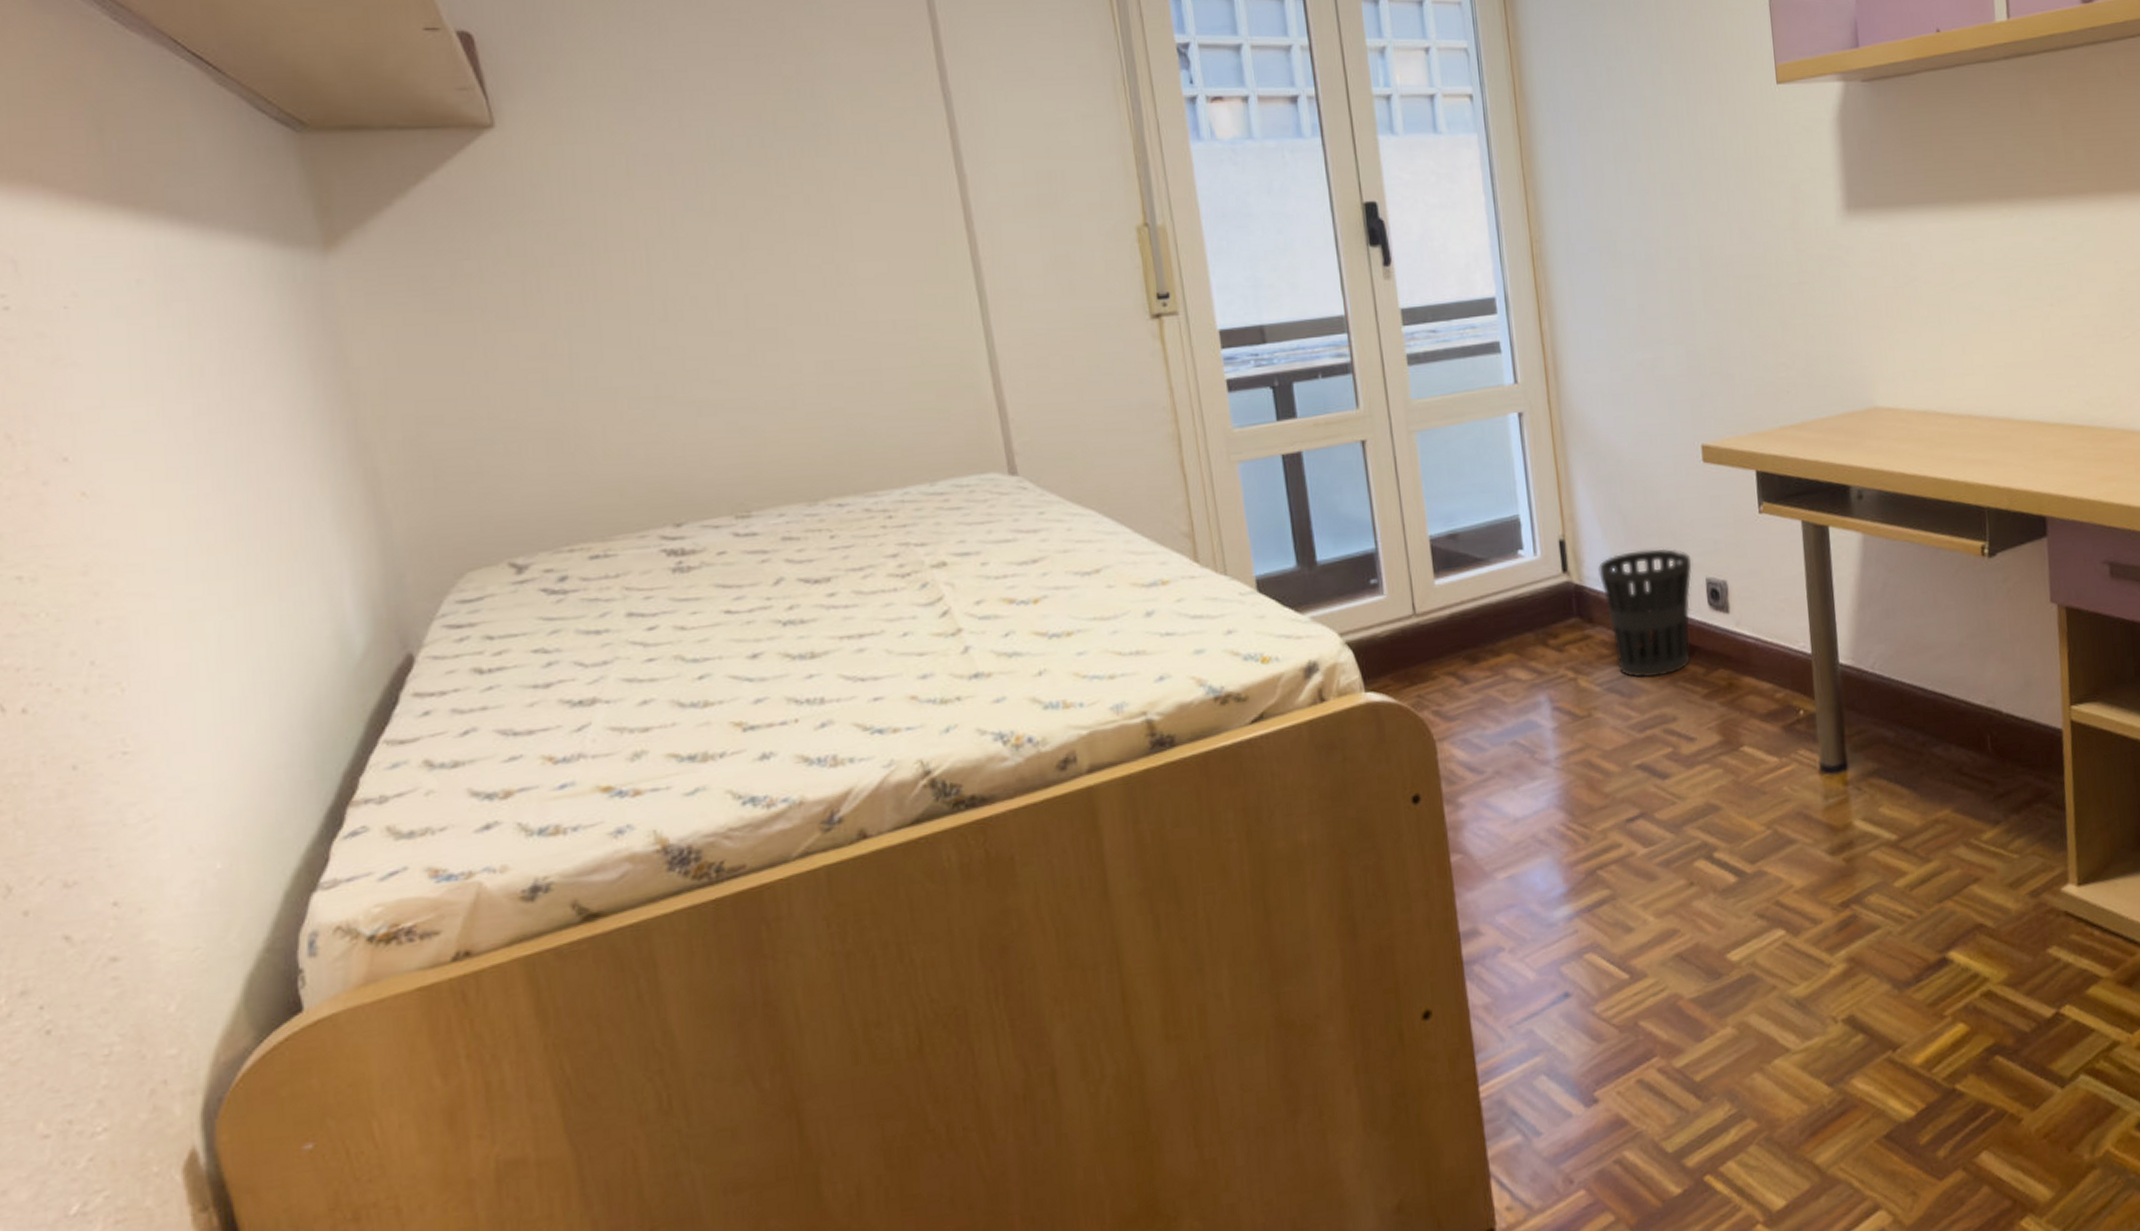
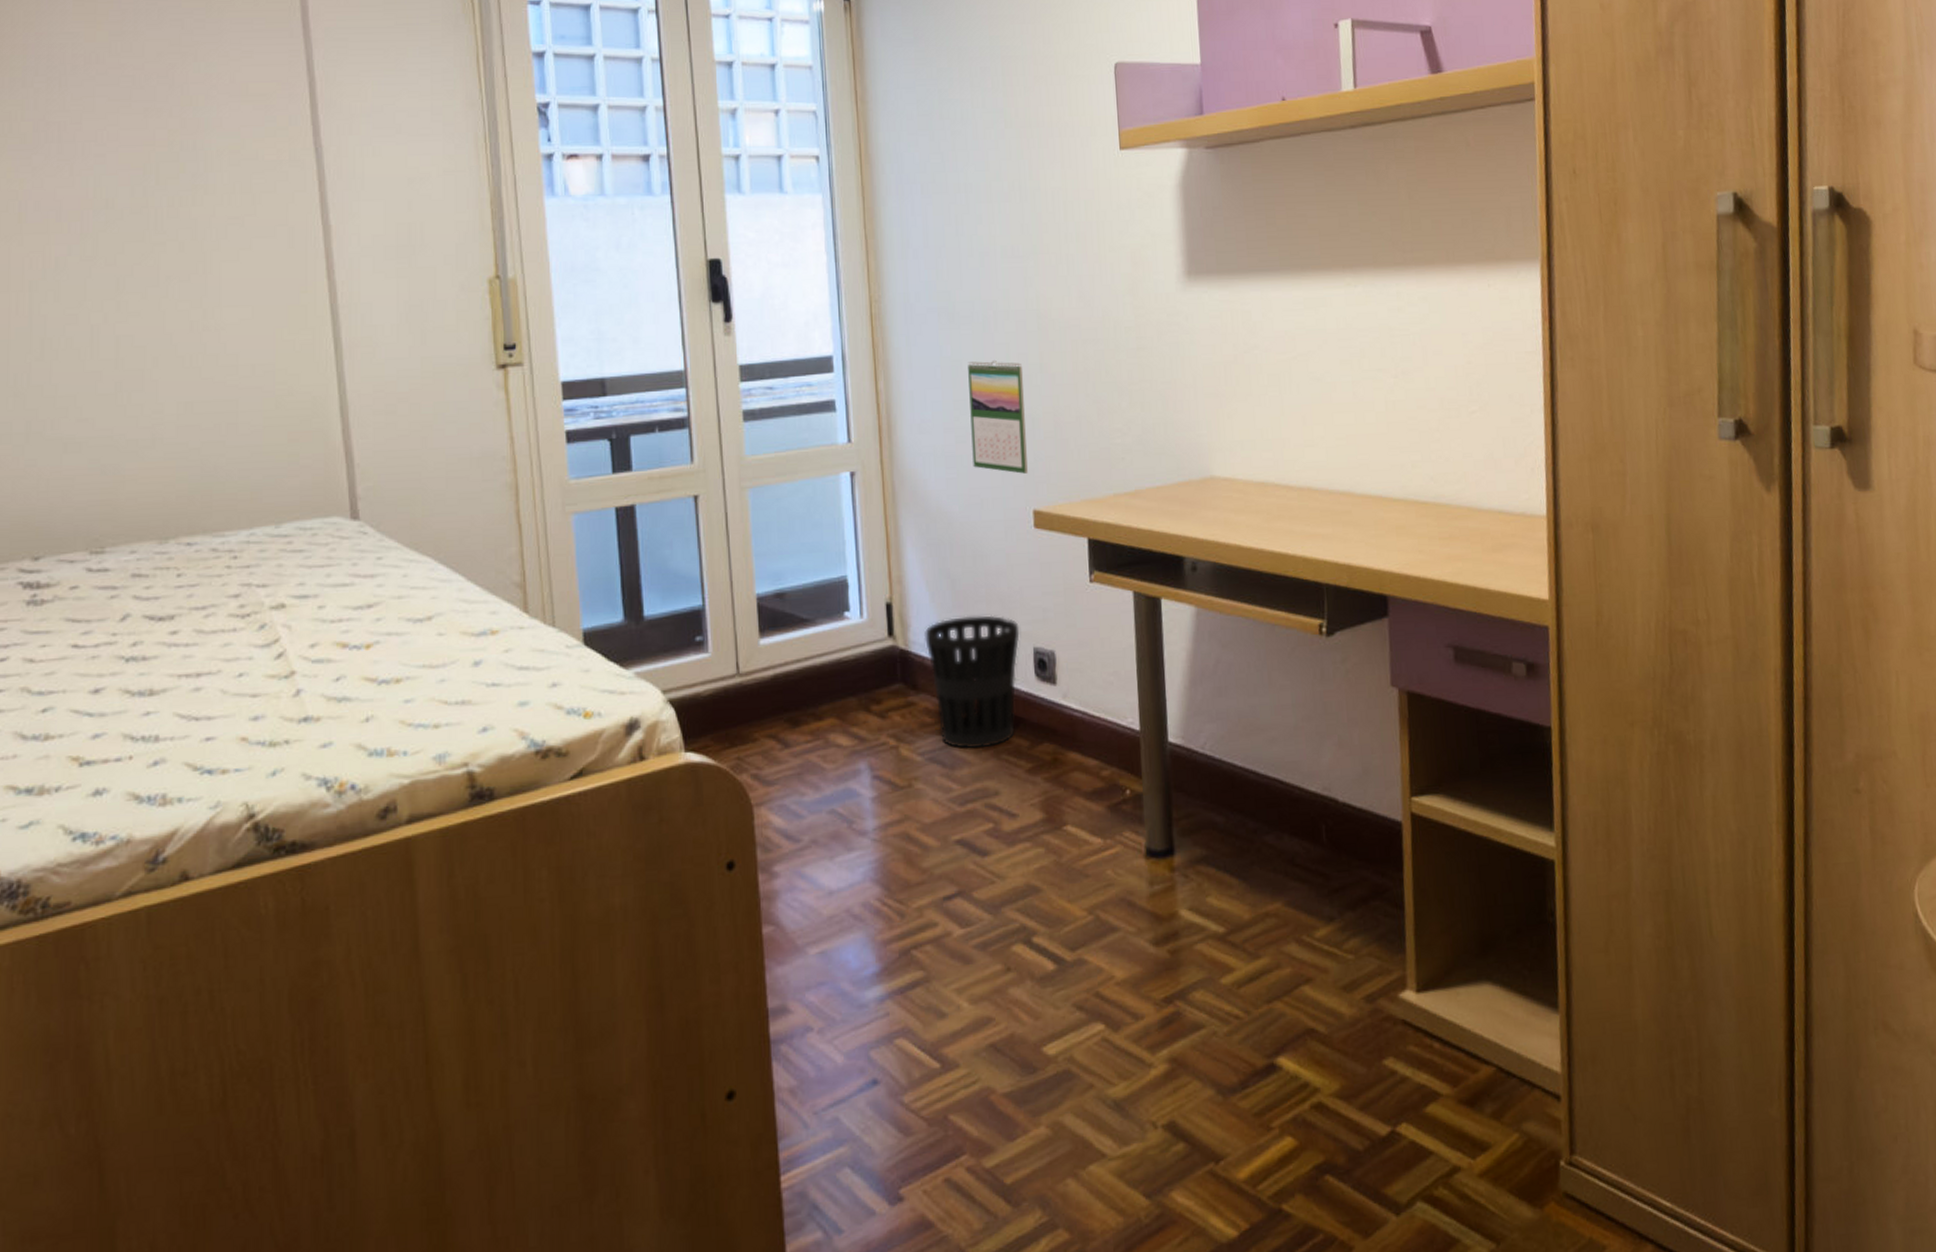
calendar: none [1631,298,1695,410] -> present [968,361,1028,474]

